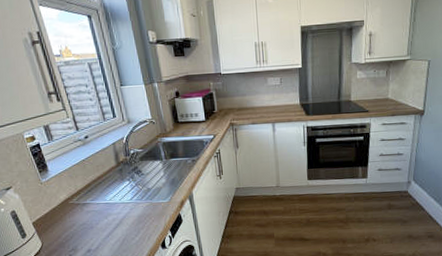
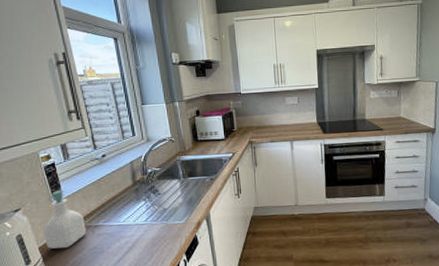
soap bottle: none [35,170,75,224] -> present [43,190,86,249]

